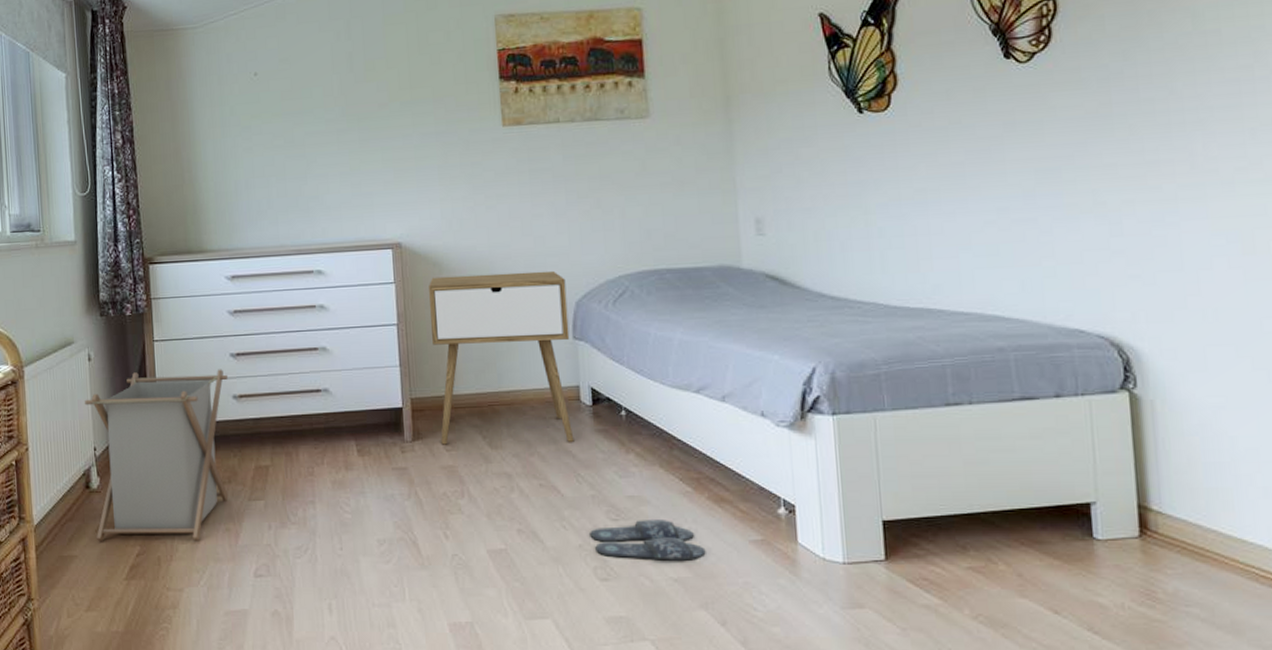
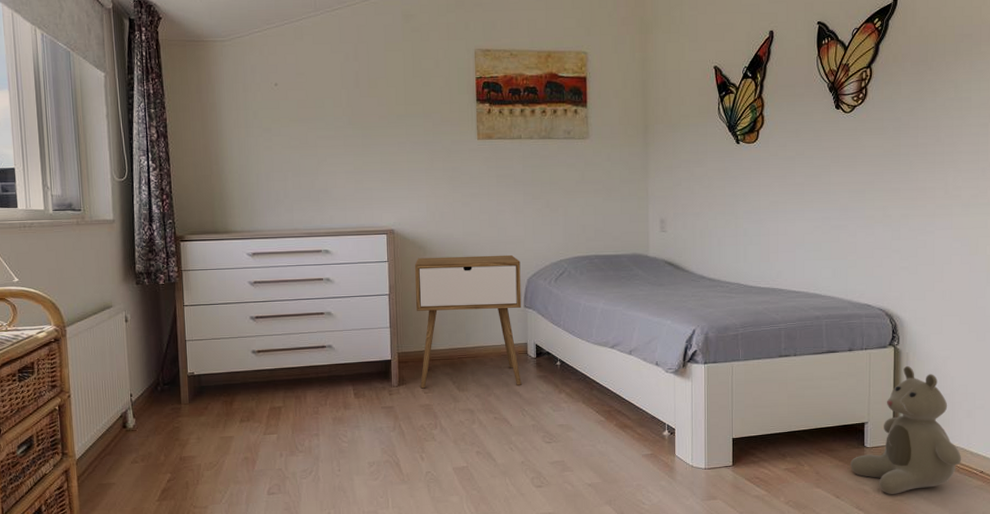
laundry basket: present [85,369,229,541] -> none [122,329,248,471]
slippers: present [590,518,706,561] -> none [530,441,612,471]
teddy bear: none [1072,418,1262,612] -> present [850,365,962,494]

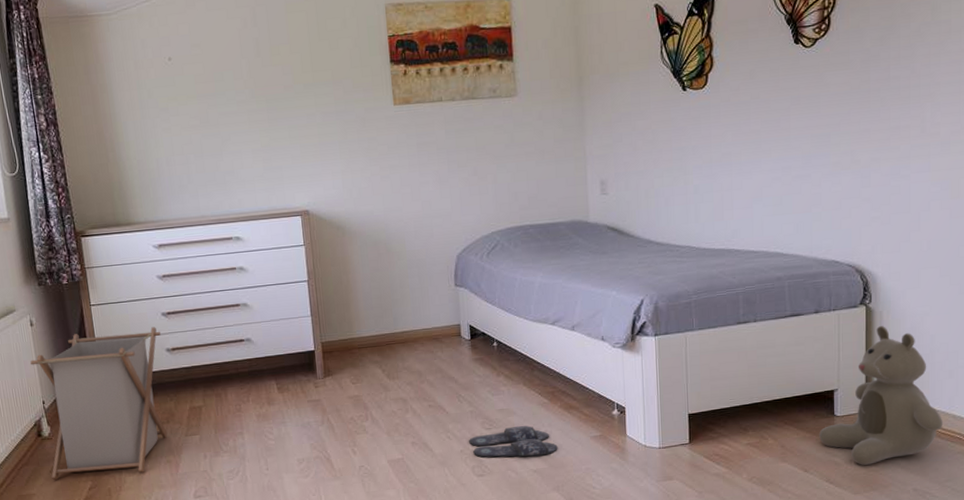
laundry basket: none [122,329,248,471] -> present [30,327,168,480]
nightstand: present [415,254,522,389] -> none [334,229,456,379]
slippers: none [530,441,612,471] -> present [469,425,558,458]

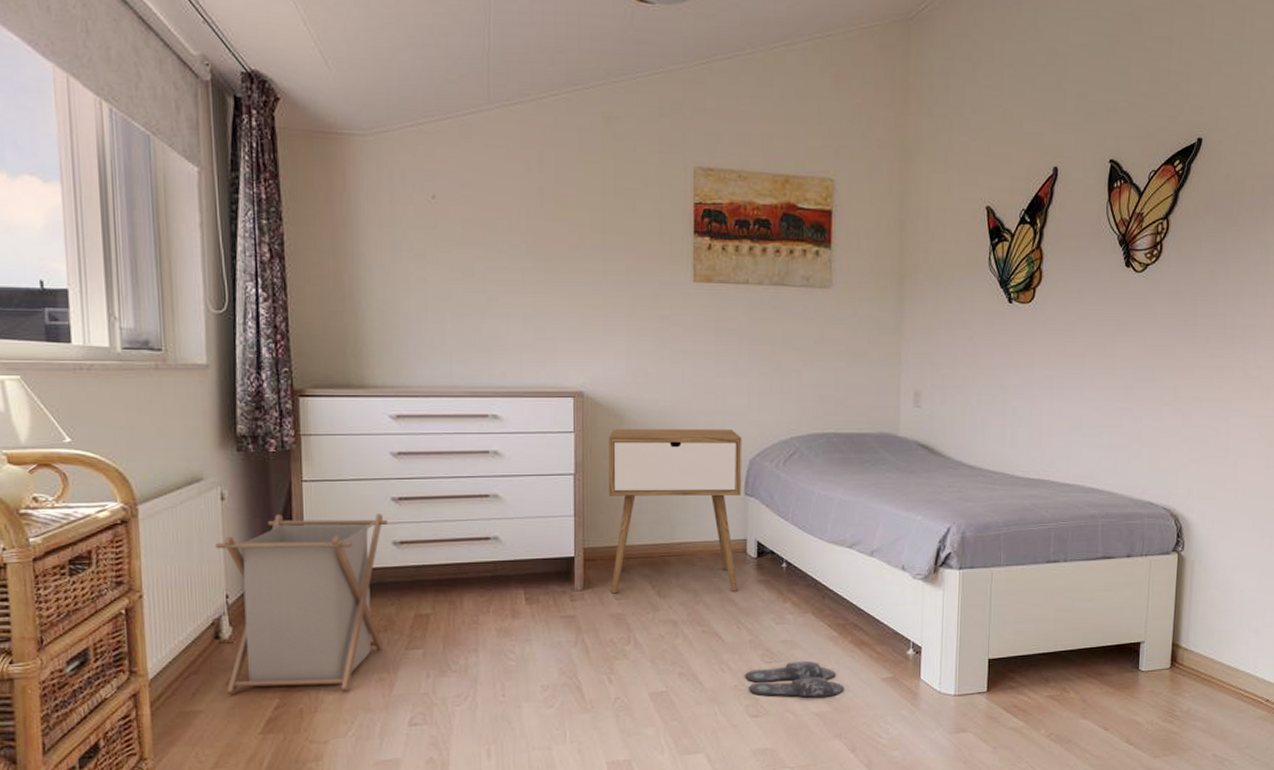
nightstand: none [334,229,456,379] -> present [609,428,742,594]
teddy bear: present [819,325,944,465] -> none [1122,575,1247,726]

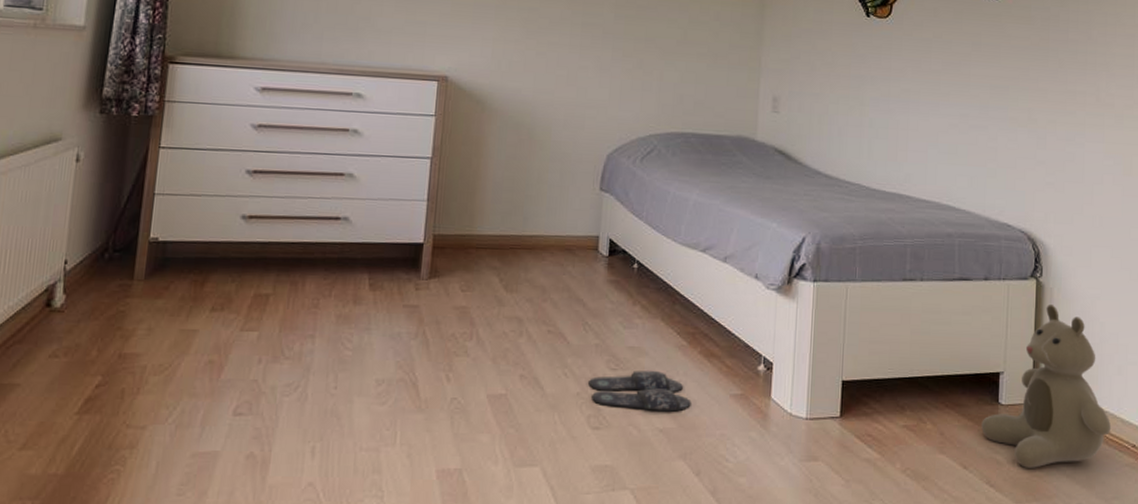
laundry basket: present [216,513,387,695] -> none [49,180,239,372]
nightstand: present [609,428,742,594] -> none [457,114,601,291]
teddy bear: none [1122,575,1247,726] -> present [981,303,1112,468]

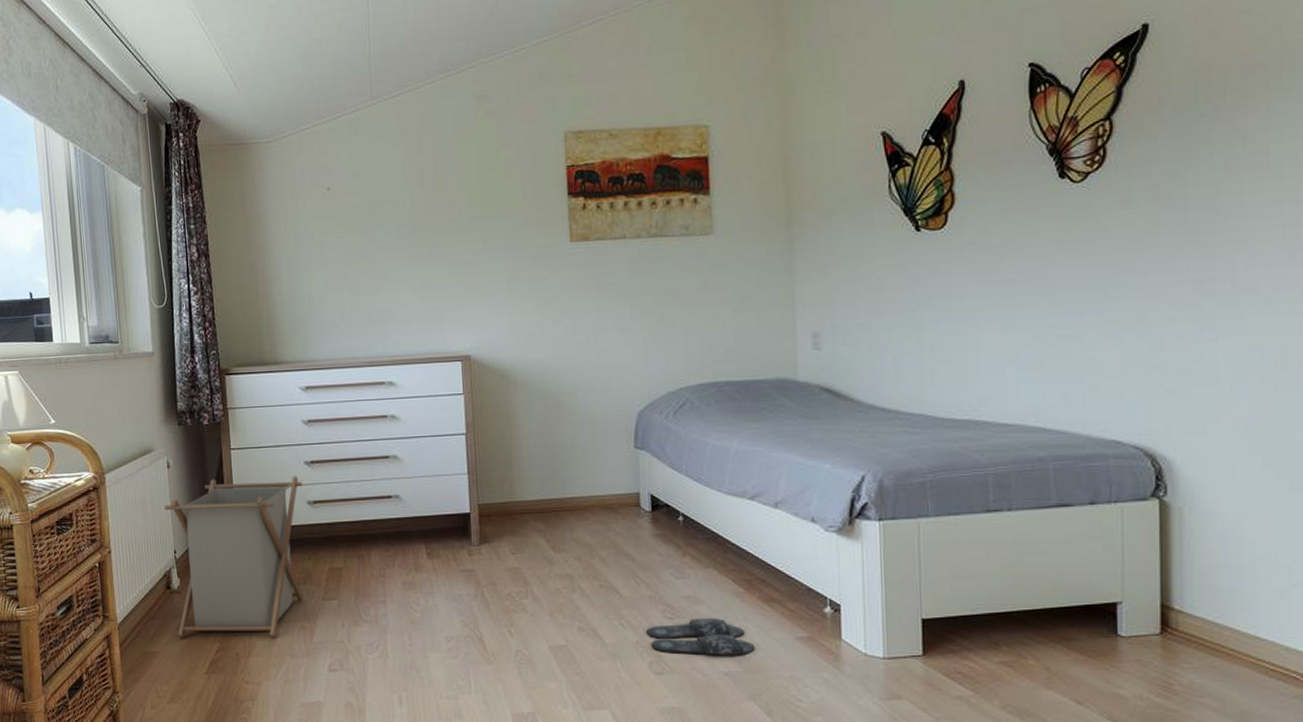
laundry basket: none [49,180,239,372] -> present [165,476,304,638]
teddy bear: present [981,303,1112,468] -> none [1097,524,1272,702]

